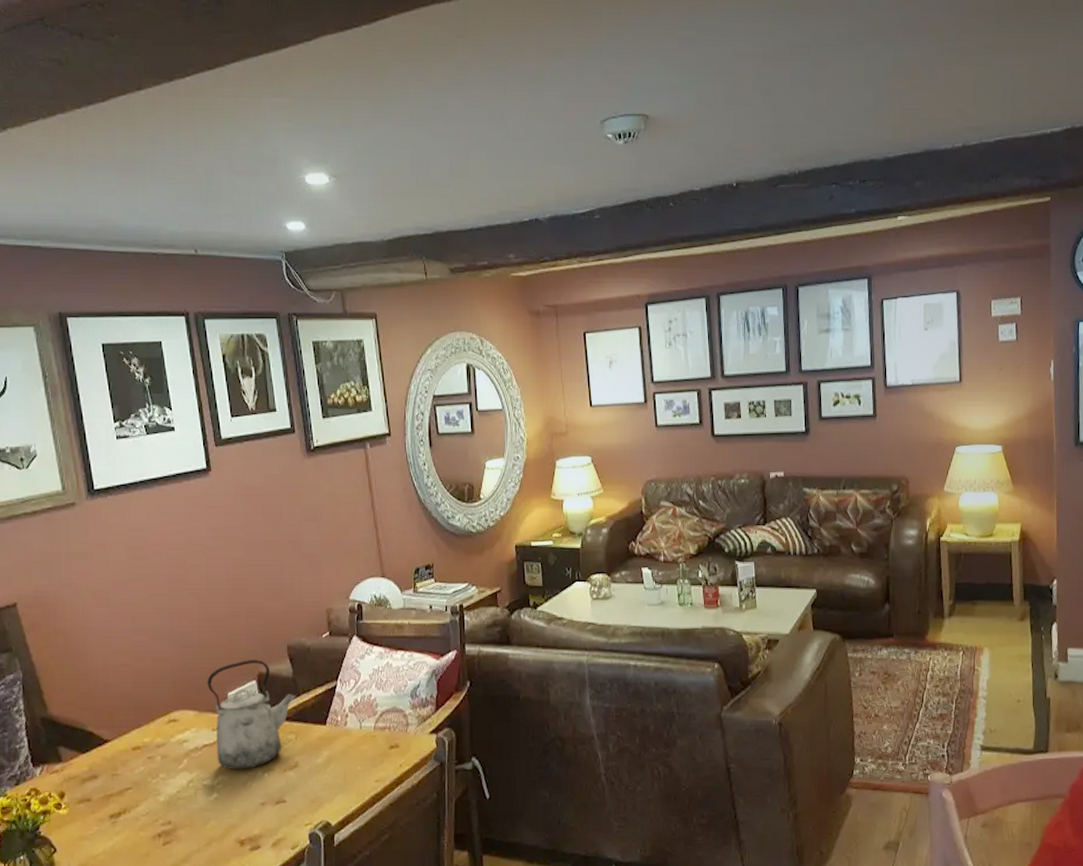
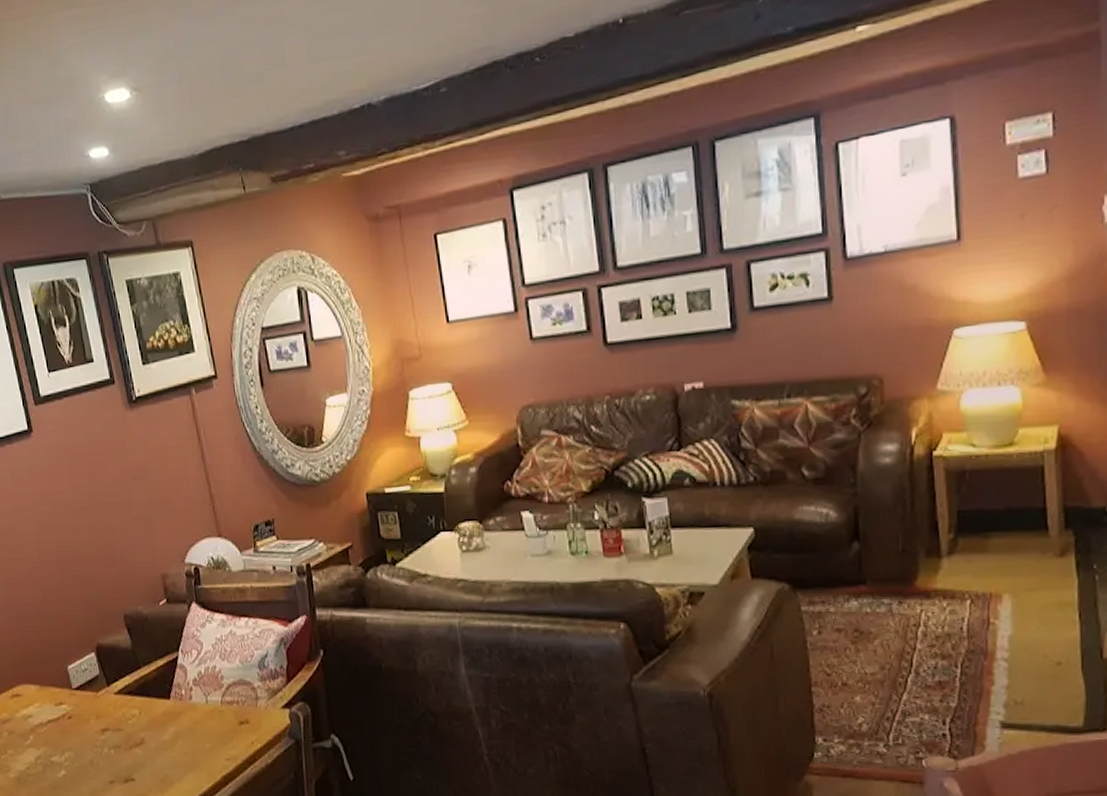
kettle: present [207,660,298,770] -> none [46,631,138,747]

